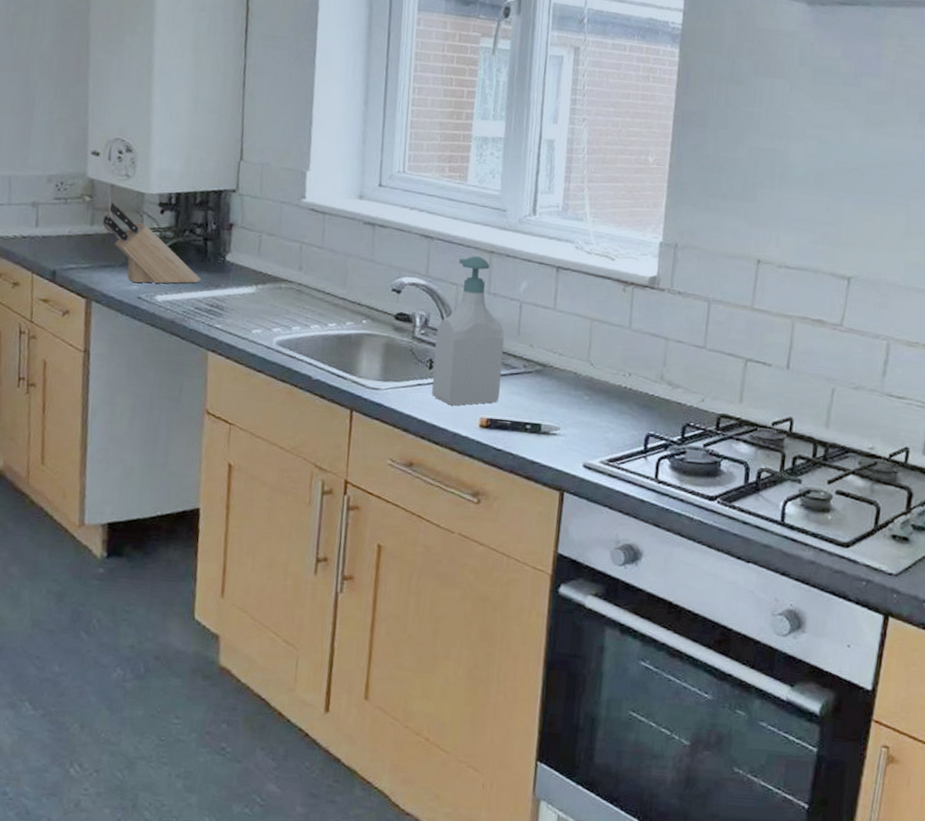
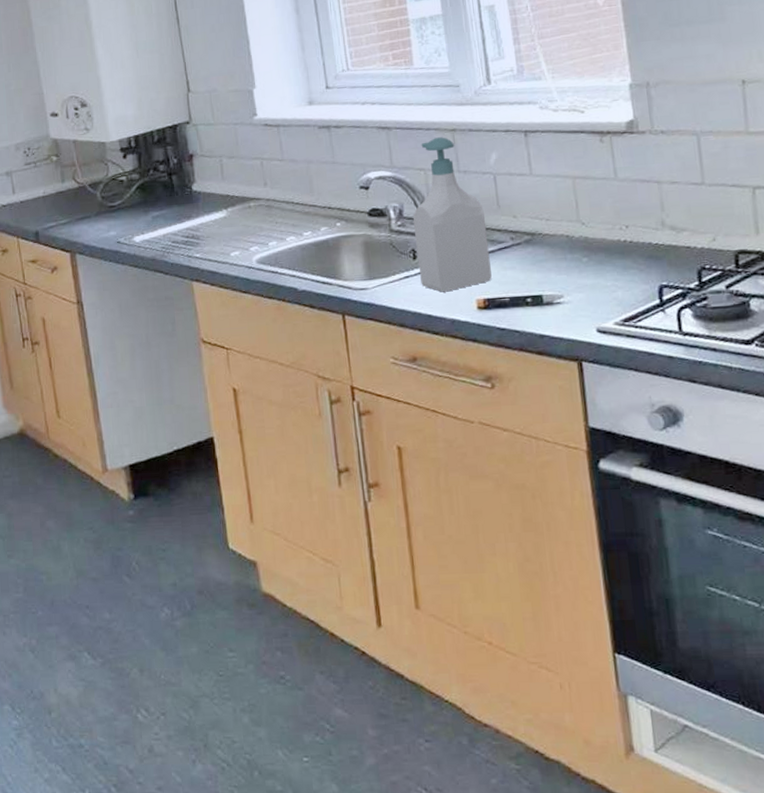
knife block: present [103,202,201,284] -> none [72,157,173,229]

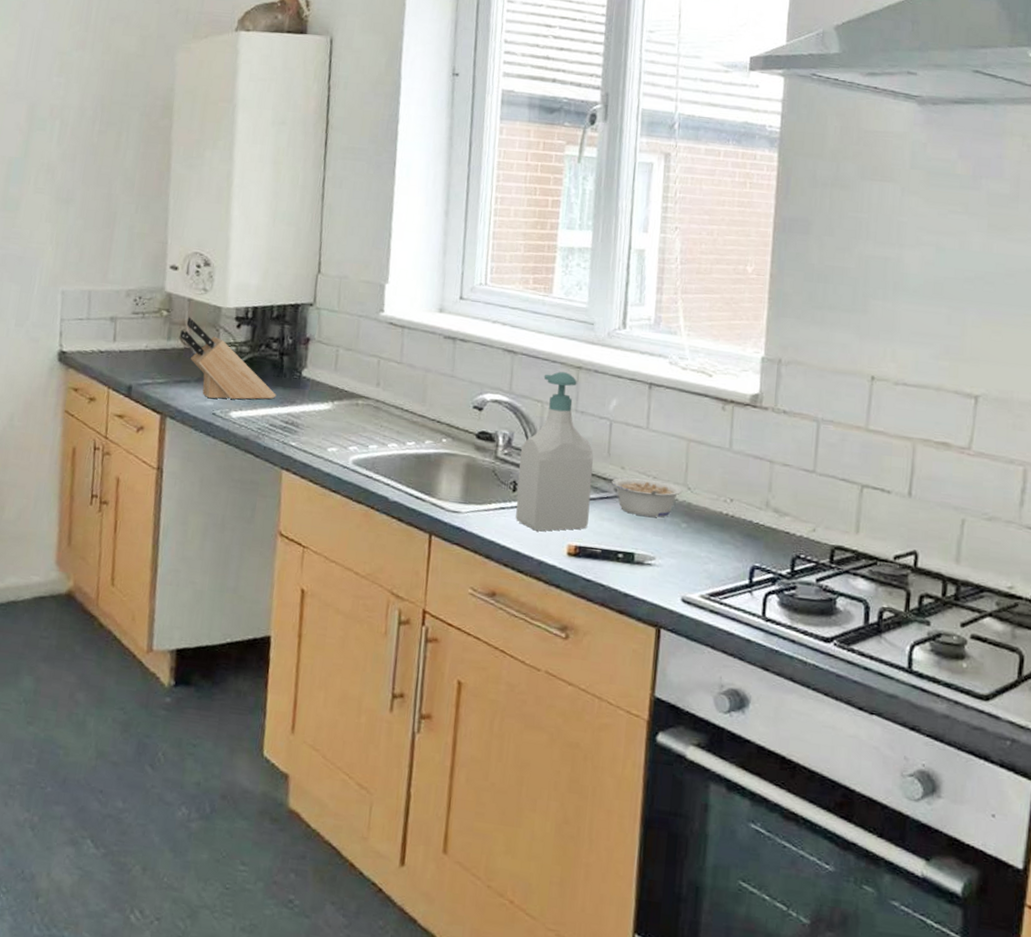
knife block: none [72,157,173,229] -> present [180,317,277,400]
legume: none [506,221,578,259] -> present [611,477,683,518]

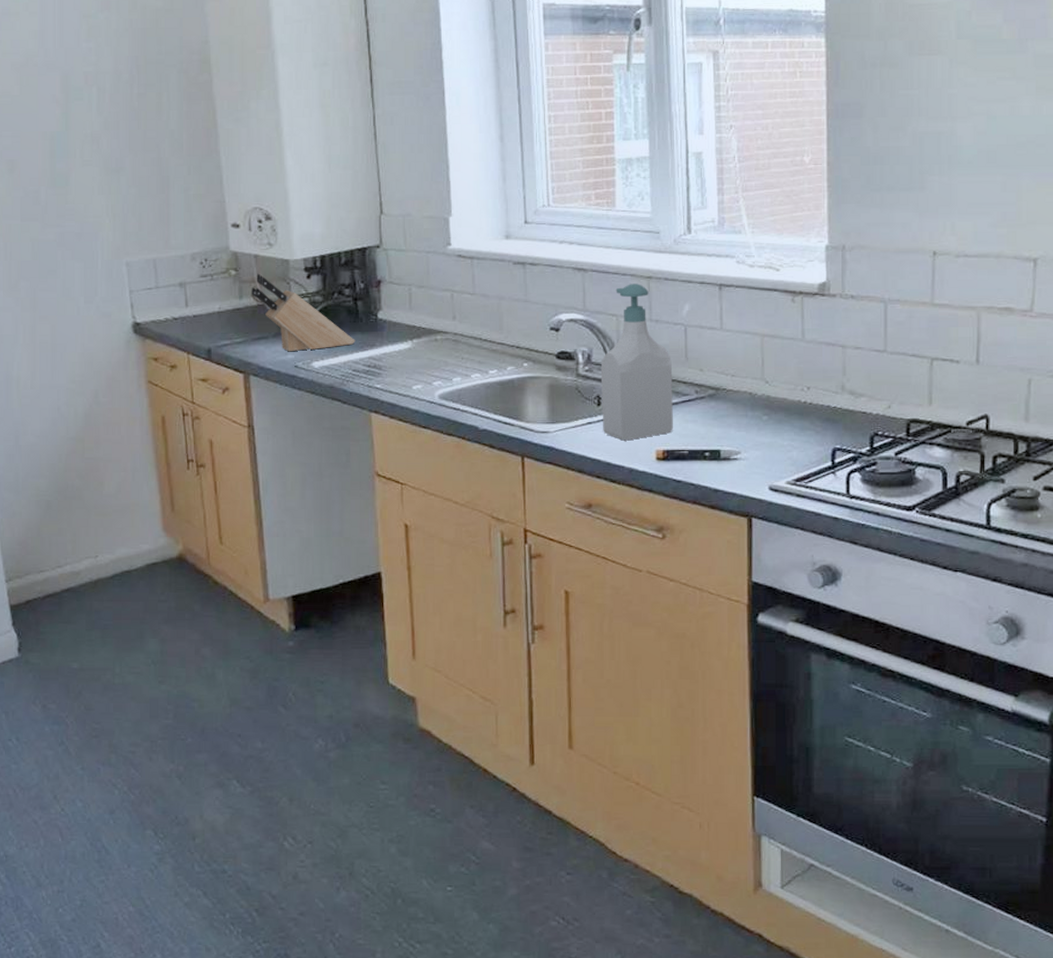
legume: present [611,477,683,518] -> none [692,378,761,413]

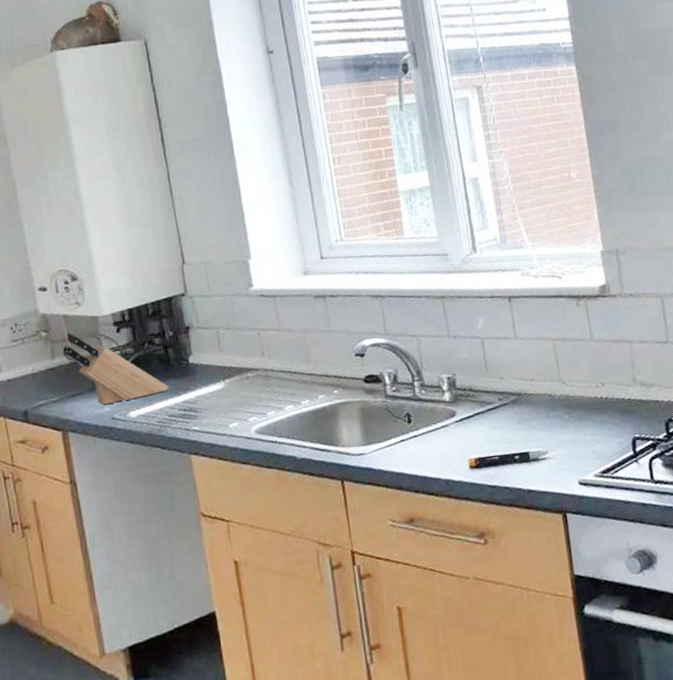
soap bottle: present [600,284,673,441] -> none [407,304,482,454]

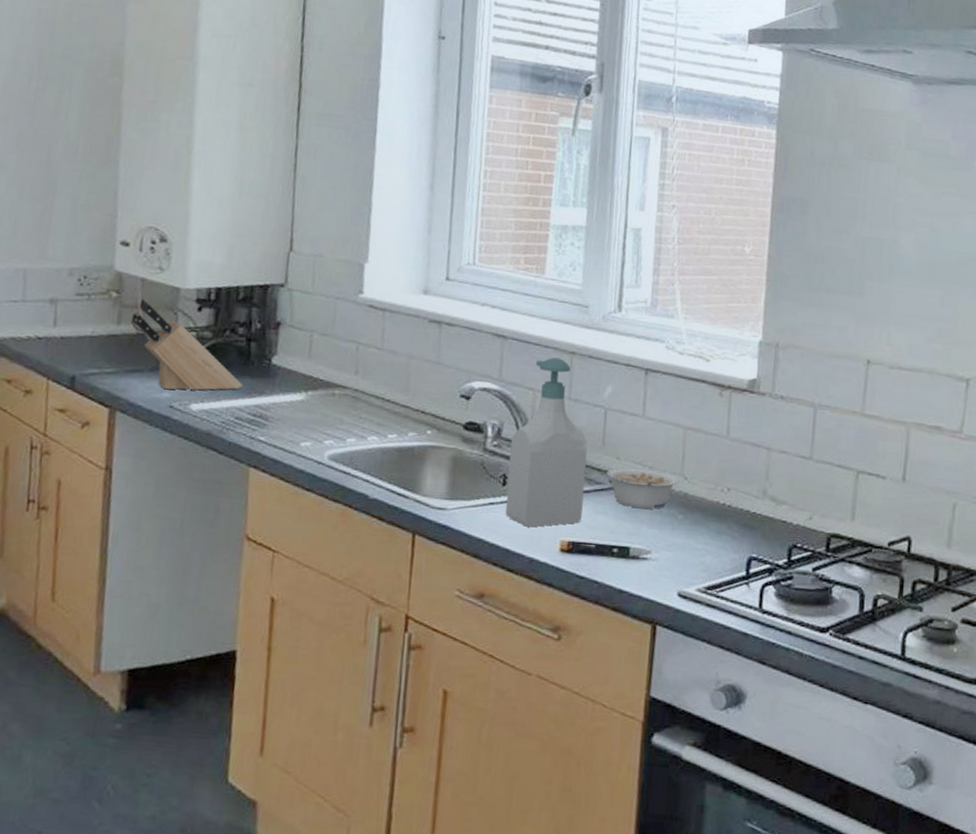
soap bottle: none [407,304,482,454] -> present [505,357,588,527]
legume: none [494,381,559,418] -> present [606,467,680,509]

